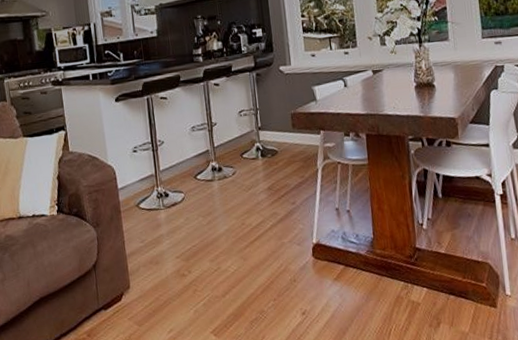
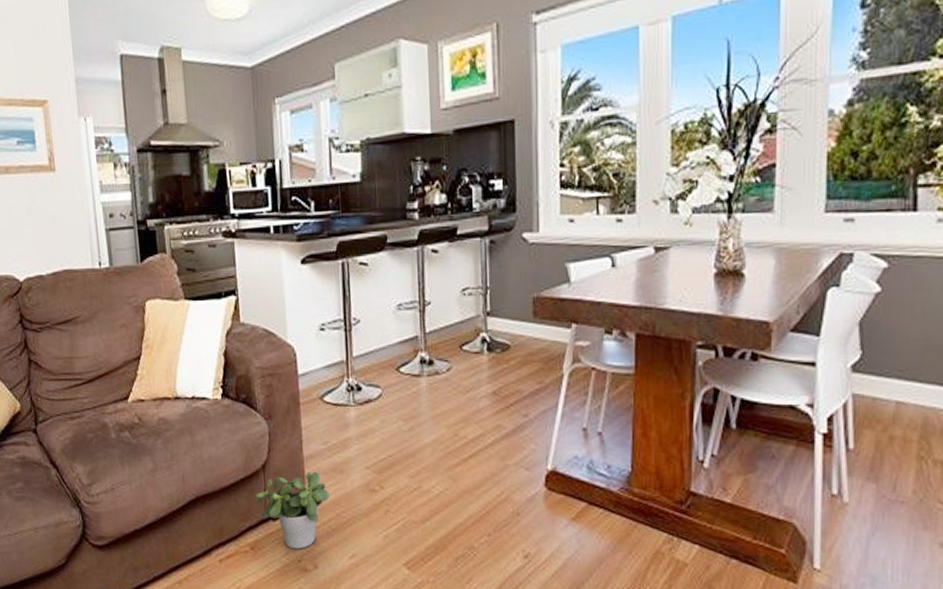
potted plant: none [88,265,149,332] -> present [255,471,330,549]

